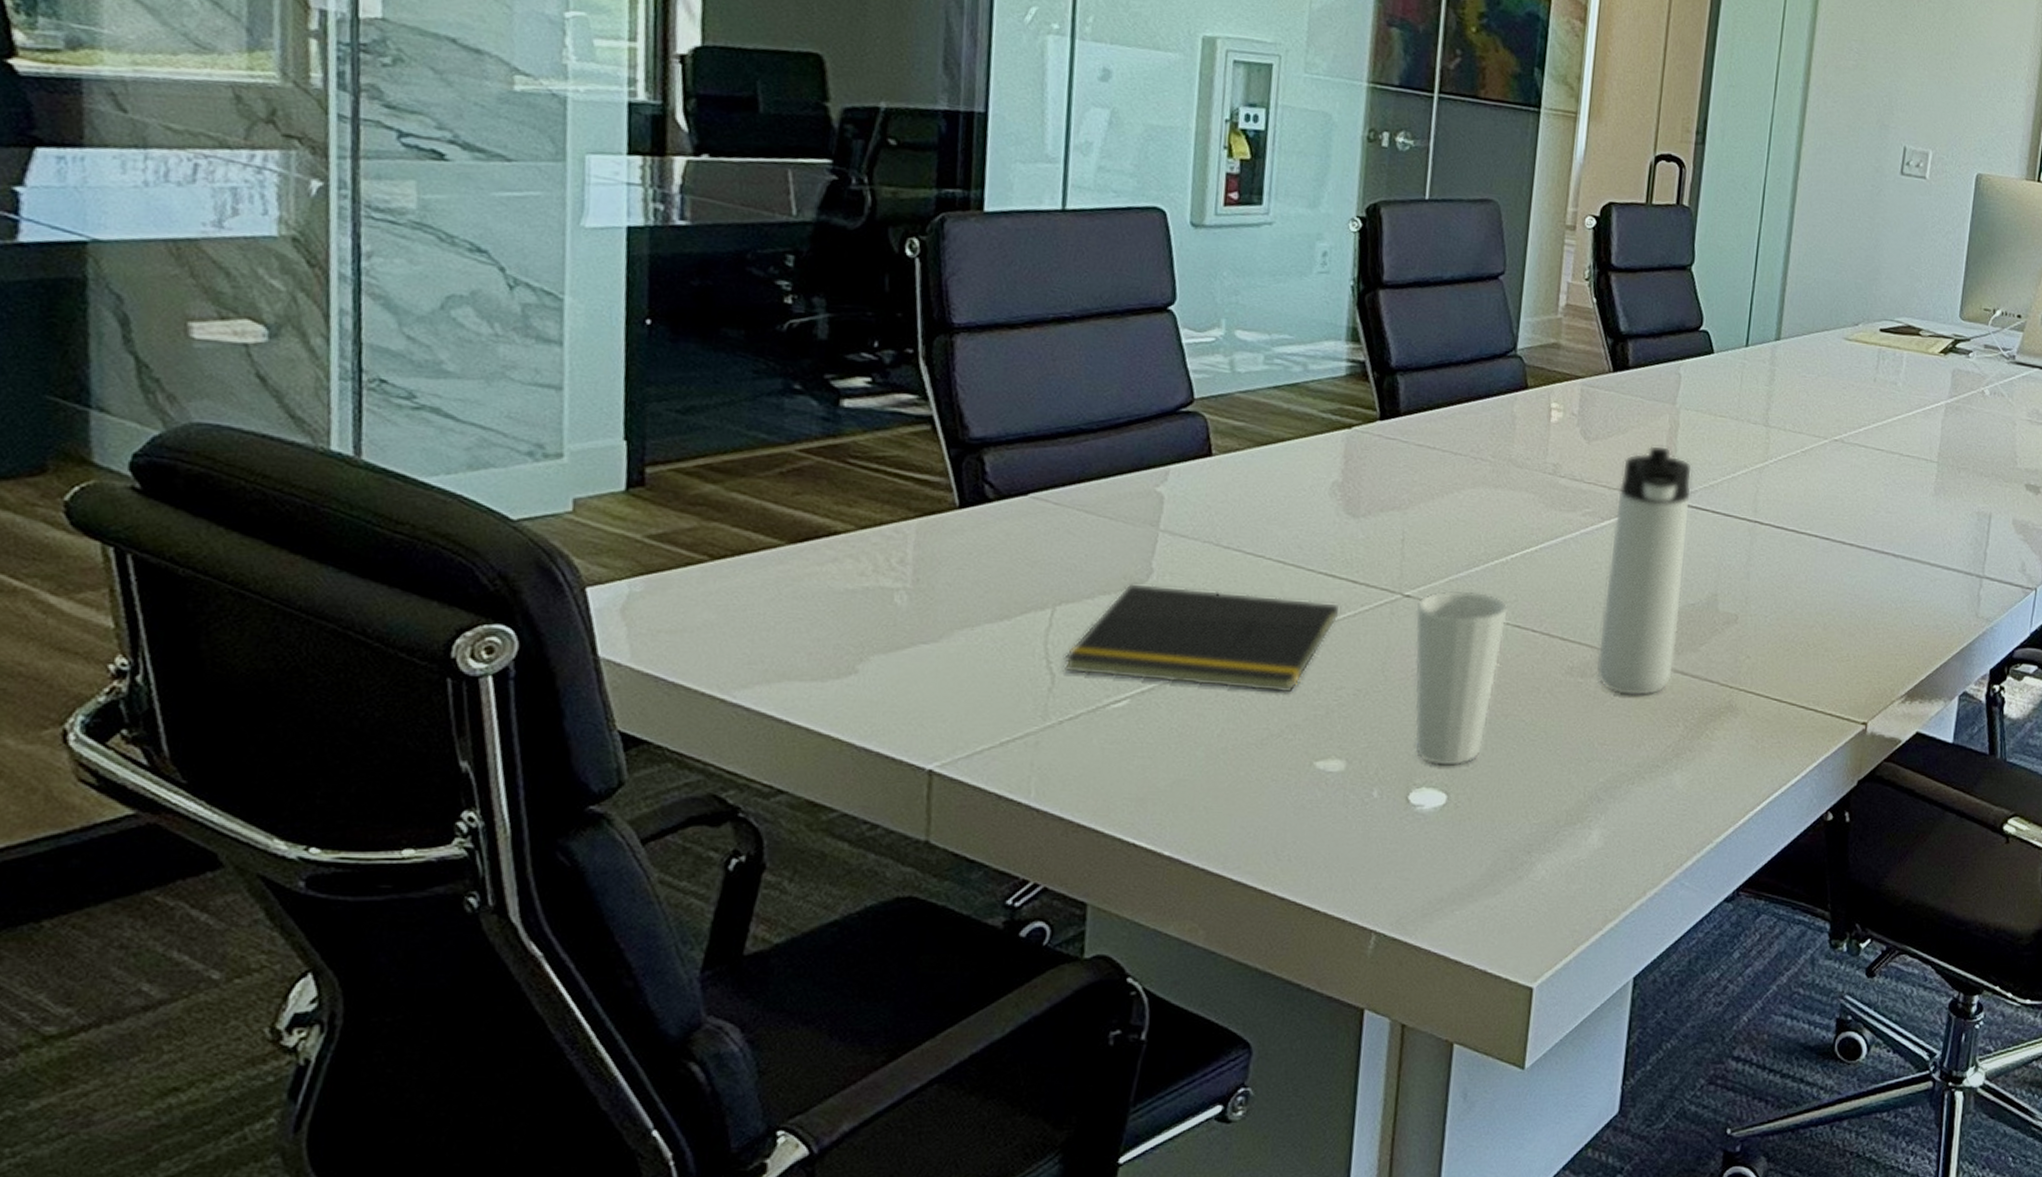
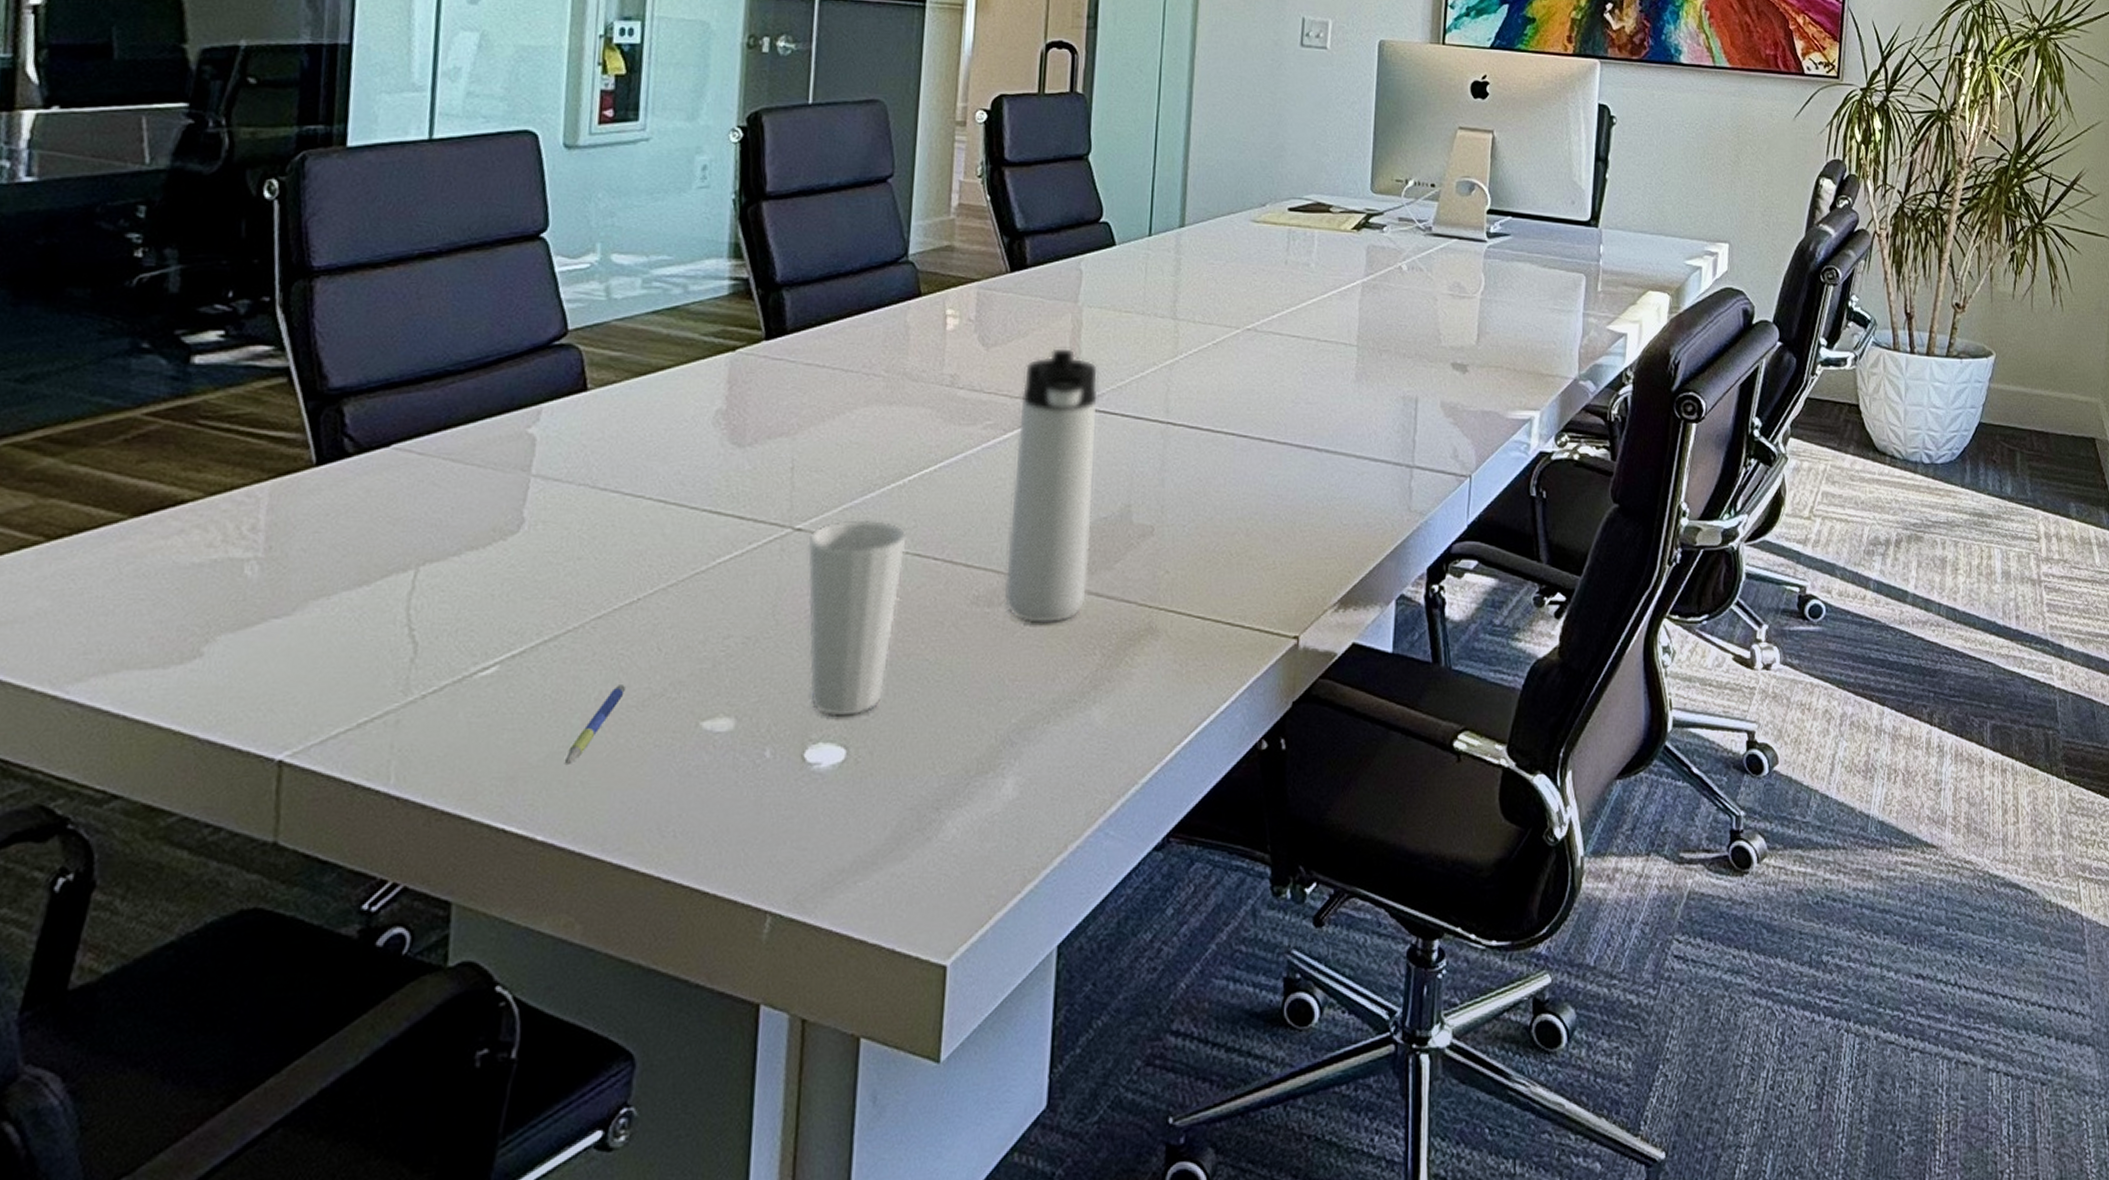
notepad: present [1063,582,1341,693] -> none [426,534,727,647]
pen: none [1189,724,1247,791] -> present [564,685,627,764]

